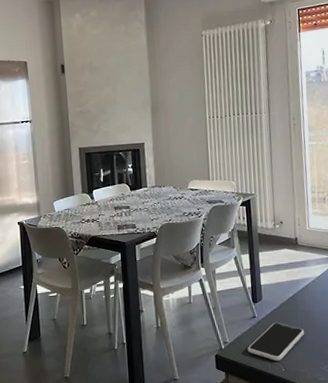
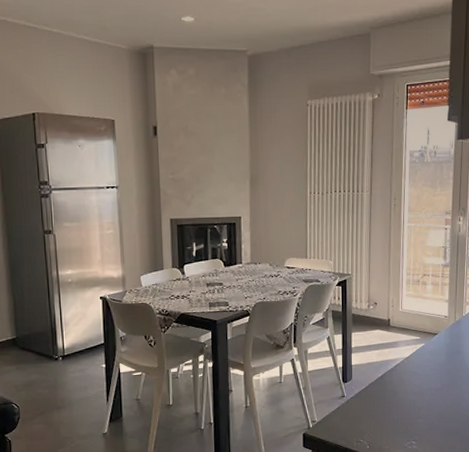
smartphone: present [247,322,305,362] -> none [335,401,391,439]

